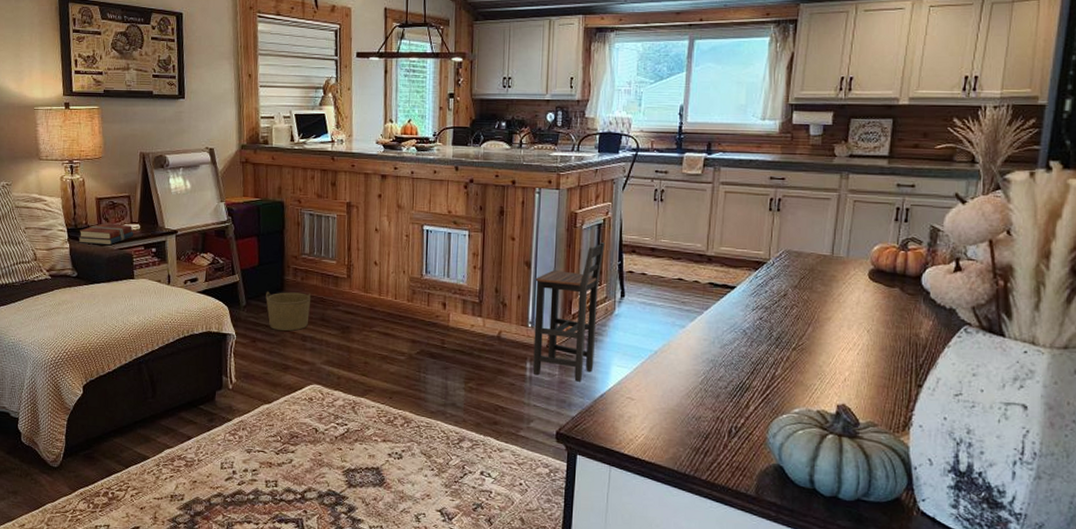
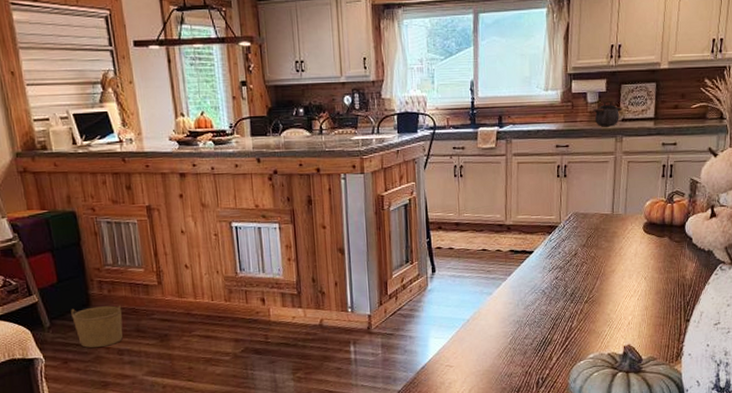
bar stool: present [533,242,605,382] -> none [350,222,413,358]
kettle: none [816,134,851,162] -> present [593,100,623,127]

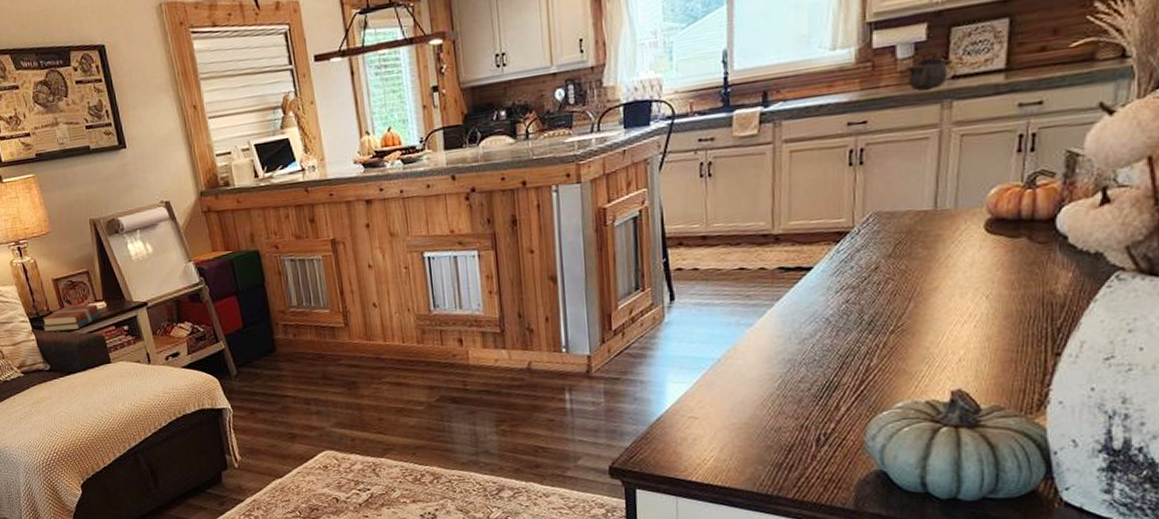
basket: present [71,305,123,348] -> none [257,350,309,398]

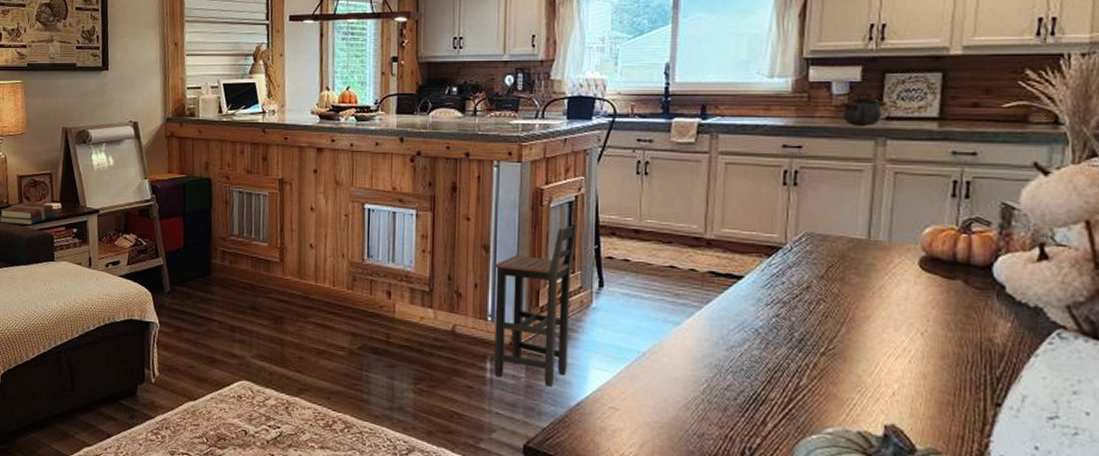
bar stool: none [564,239,645,407] -> present [494,223,578,387]

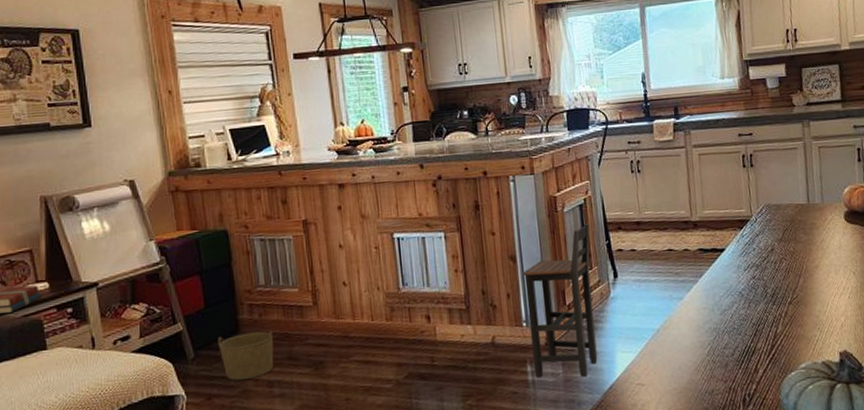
basket: none [191,276,241,321] -> present [218,330,274,381]
kettle: present [840,92,887,126] -> none [774,84,806,113]

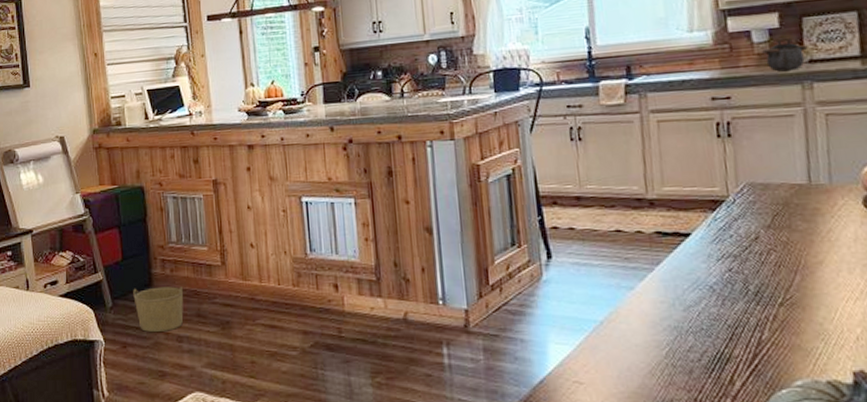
bar stool: present [523,223,598,377] -> none [440,196,526,367]
kettle: none [774,84,806,113] -> present [762,37,808,72]

